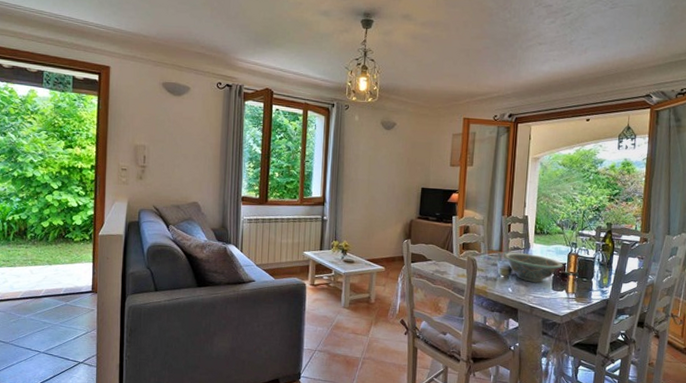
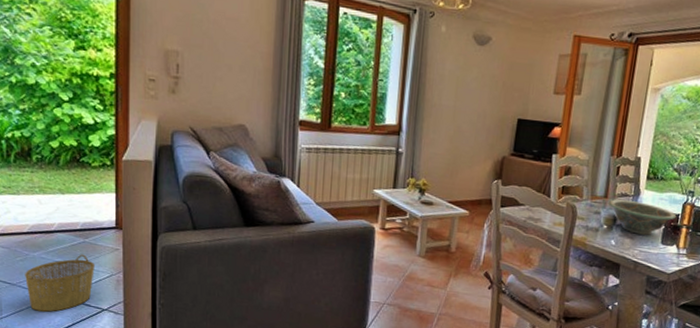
basket: none [17,315,73,366] -> present [25,254,94,312]

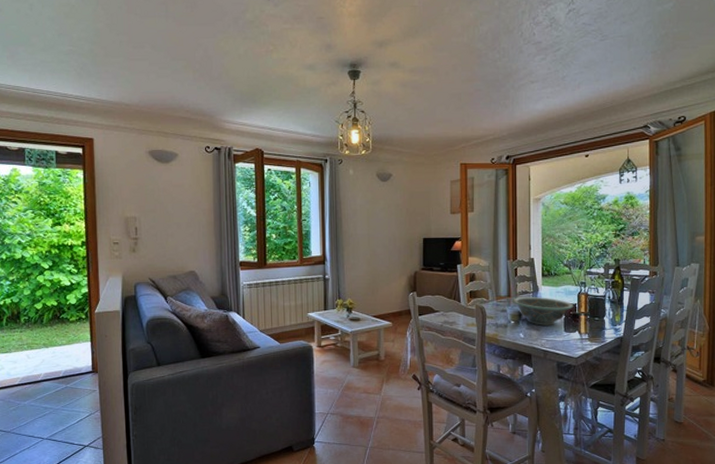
basket: present [25,254,94,312] -> none [17,398,76,454]

